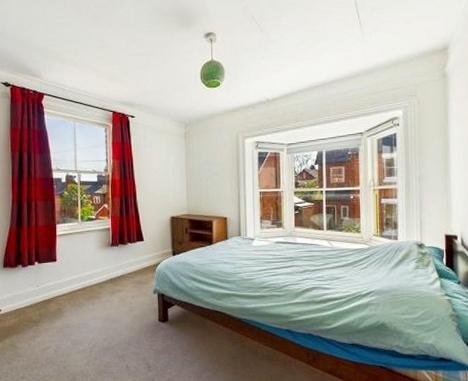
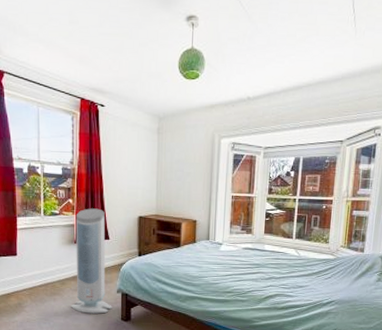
air purifier: none [108,211,149,316] -> present [71,208,112,314]

